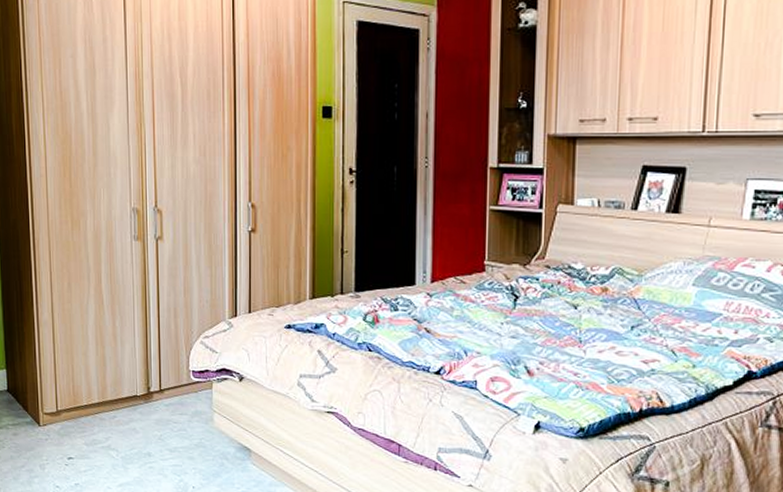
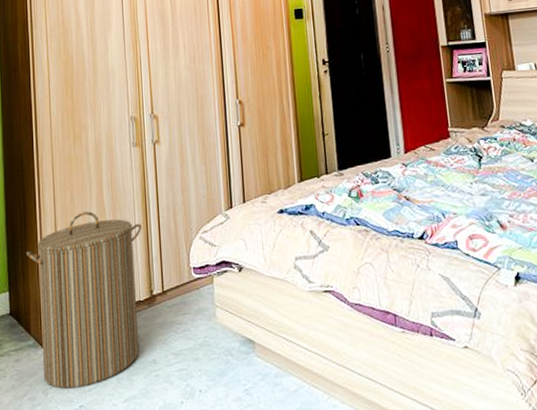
laundry hamper: none [23,301,141,468] -> present [26,211,142,389]

